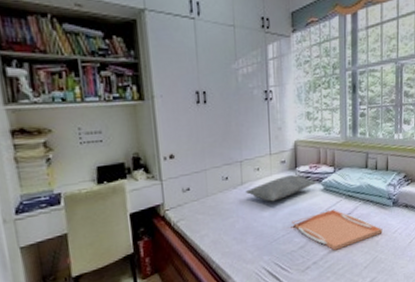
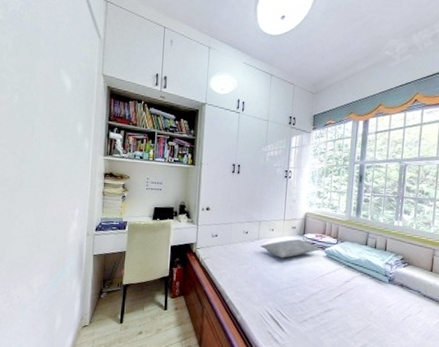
serving tray: present [292,210,383,250] -> none [295,275,377,311]

